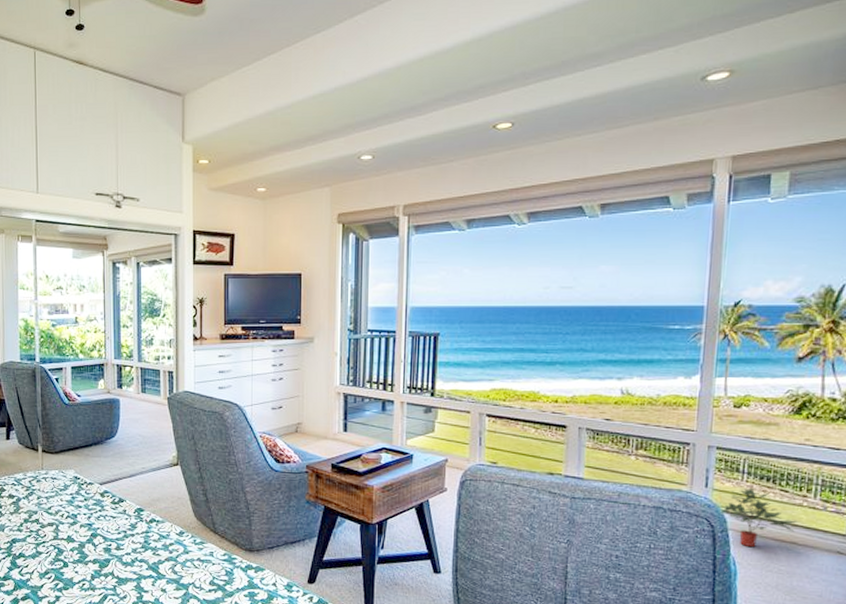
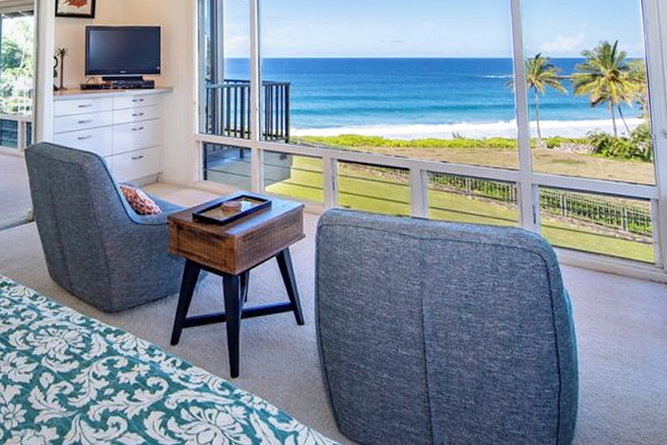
potted plant: present [718,488,800,548] -> none [547,223,616,280]

